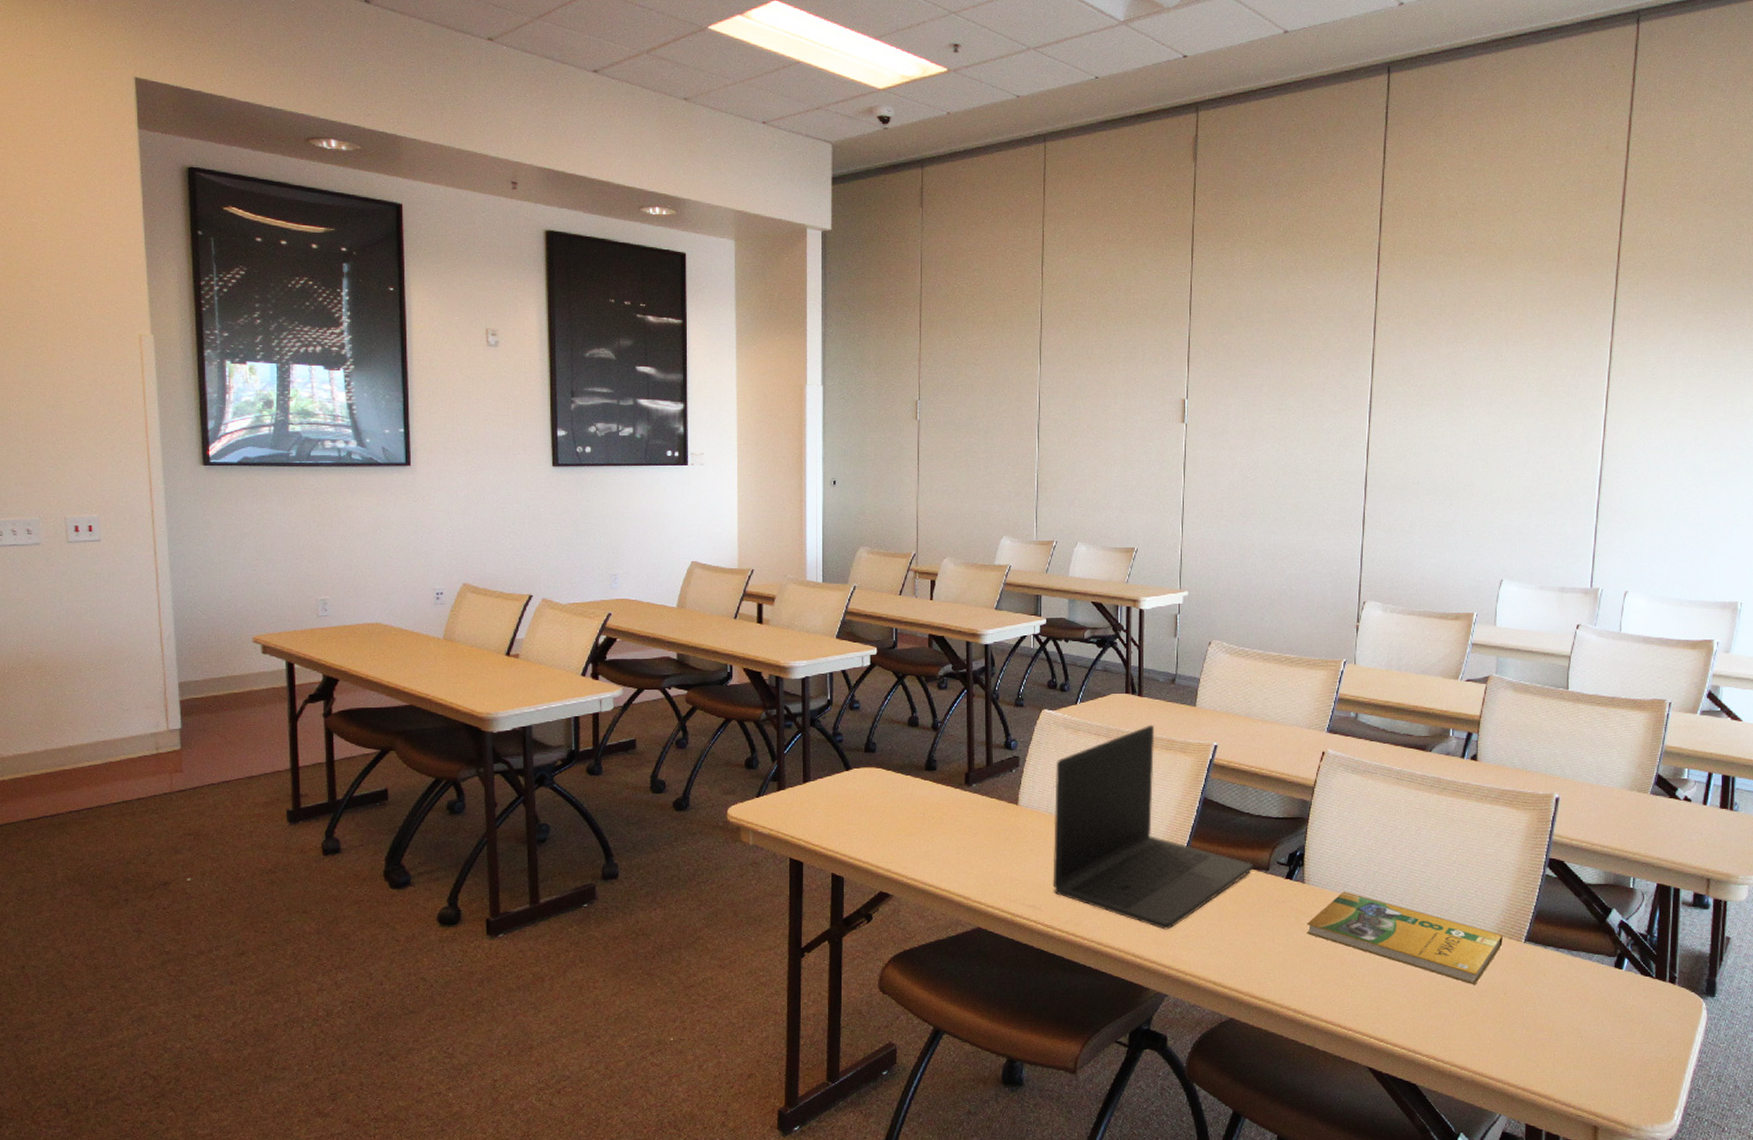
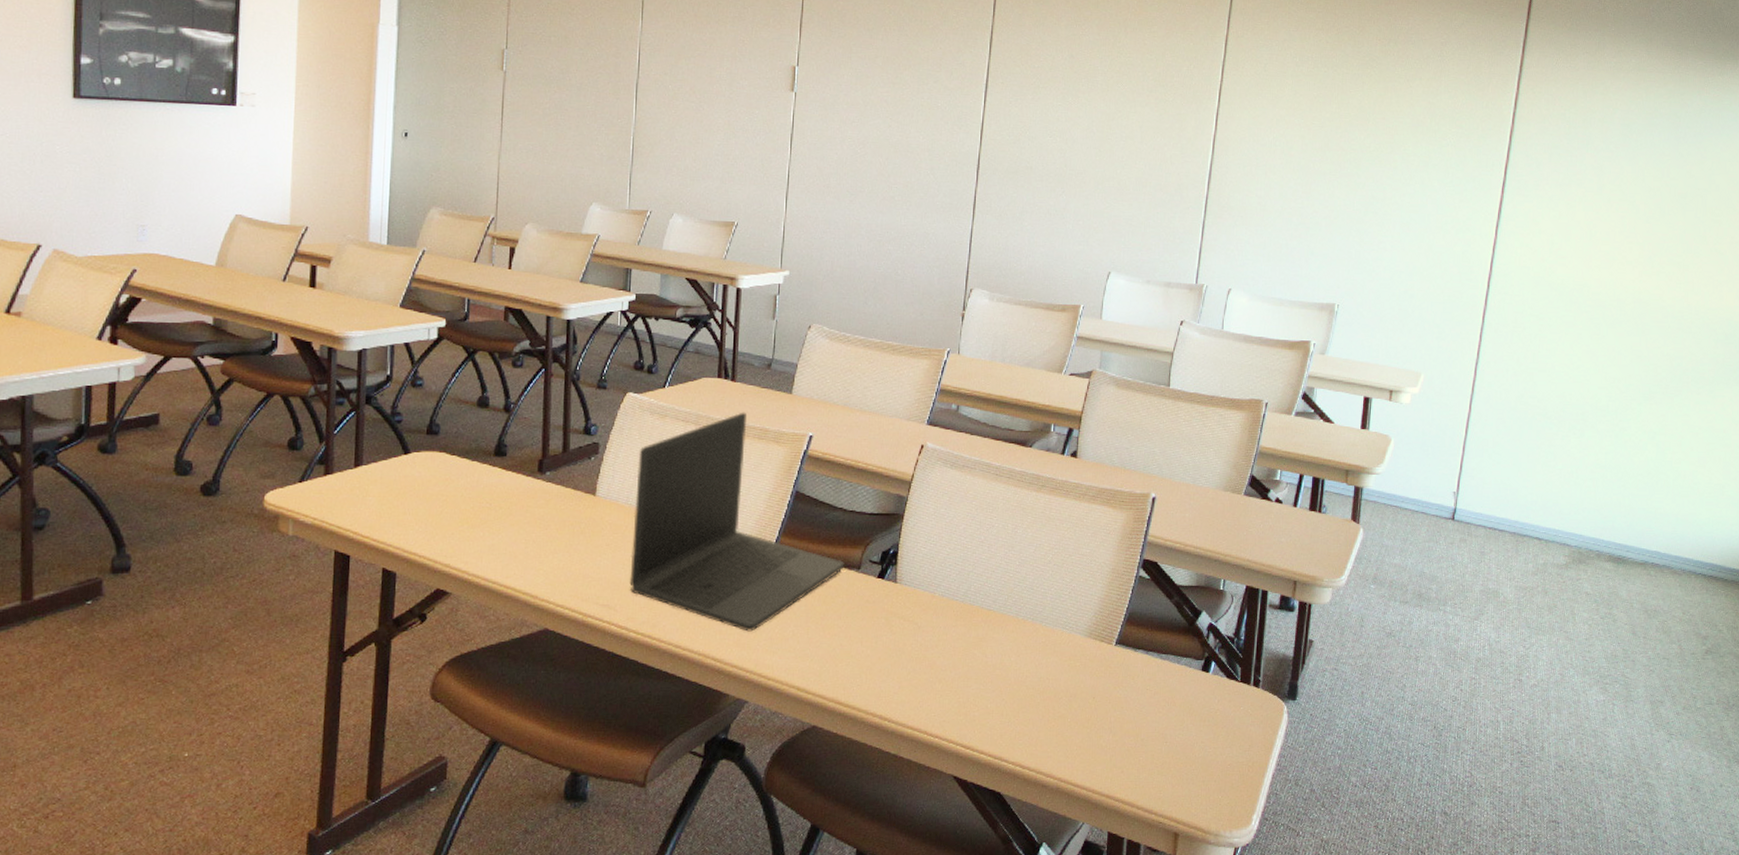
booklet: present [1306,891,1503,986] -> none [896,591,1094,690]

